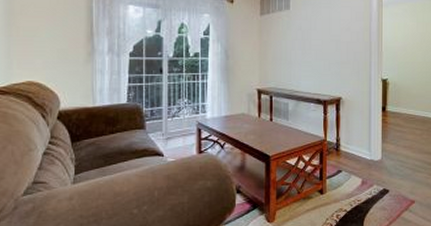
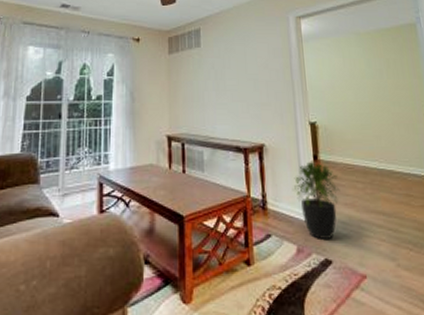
potted plant: none [362,112,402,174] -> present [292,161,340,239]

